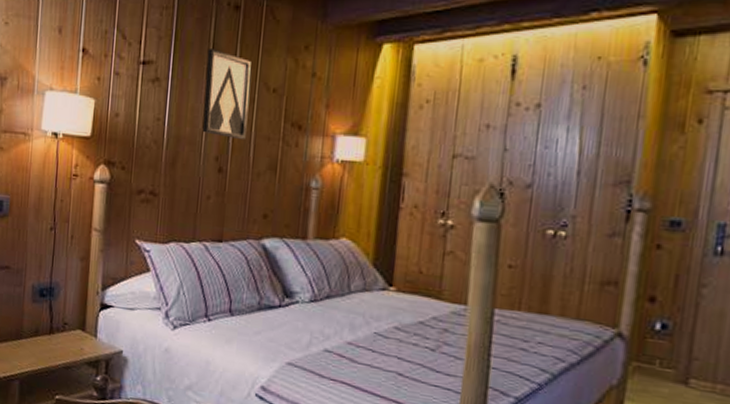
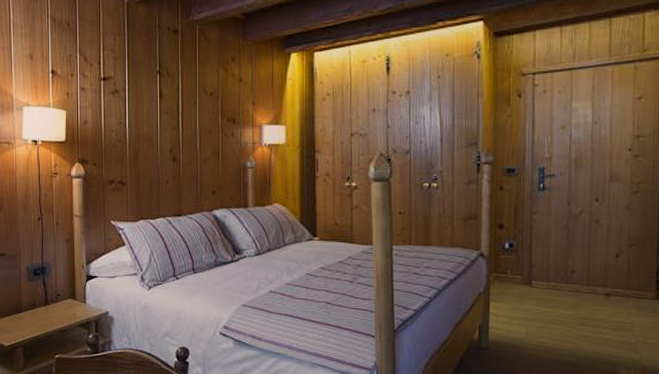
wall art: present [202,49,251,140] -> none [155,65,192,135]

